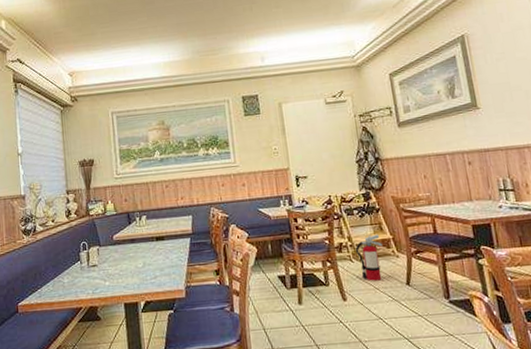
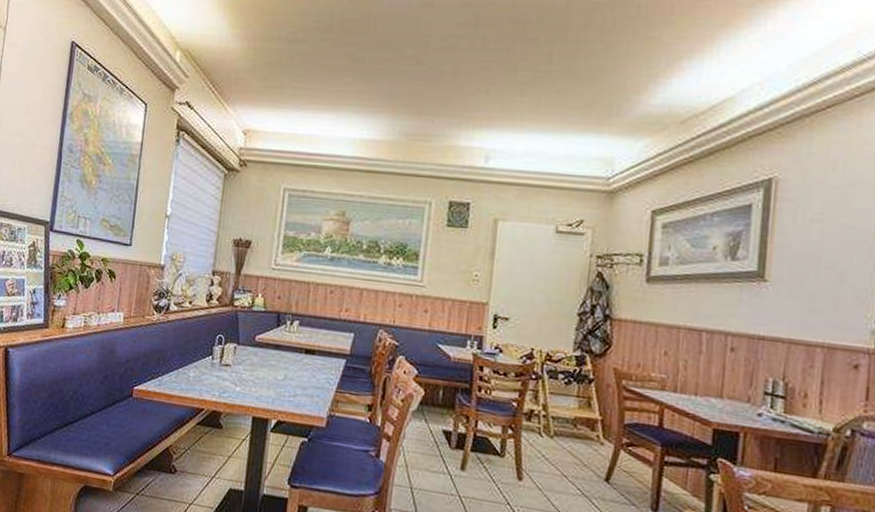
fire extinguisher: present [355,234,383,281] -> none [548,408,586,467]

